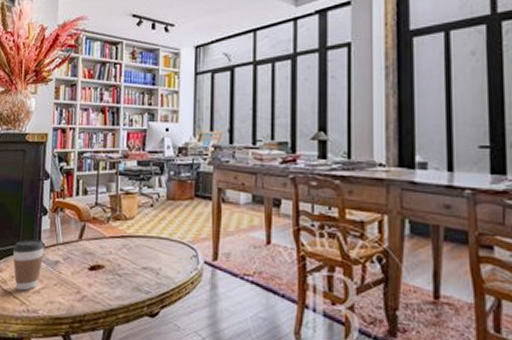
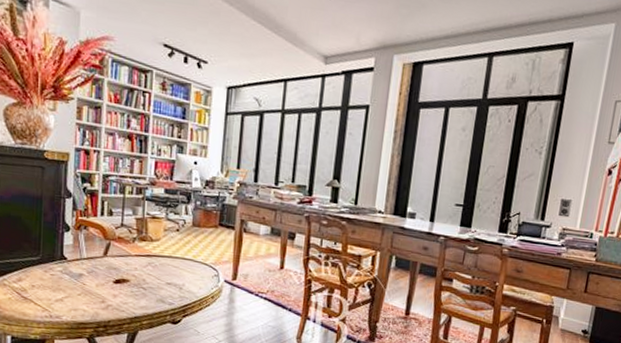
coffee cup: present [12,240,44,291] -> none [32,253,67,299]

